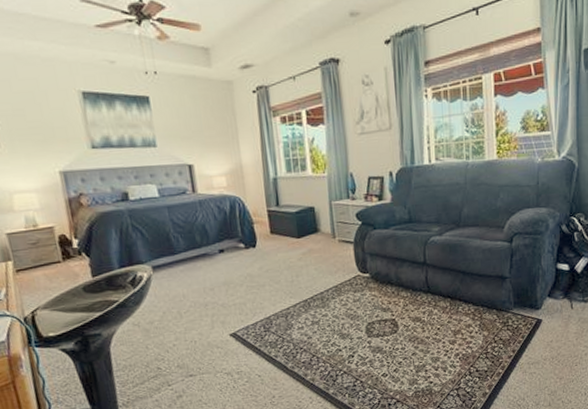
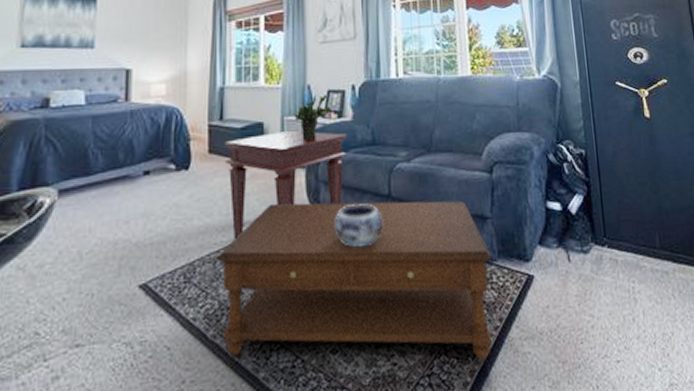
side table: none [282,212,388,300] -> present [224,130,348,240]
coffee table: none [287,265,509,381] -> present [216,200,492,361]
potted plant: none [340,181,372,221] -> present [294,95,331,140]
decorative bowl: none [380,270,419,303] -> present [334,203,382,248]

